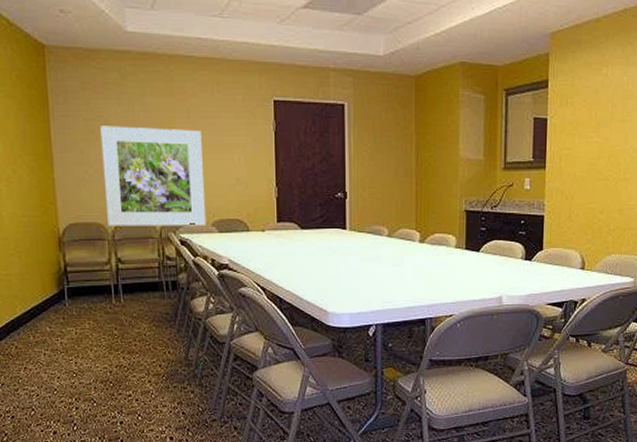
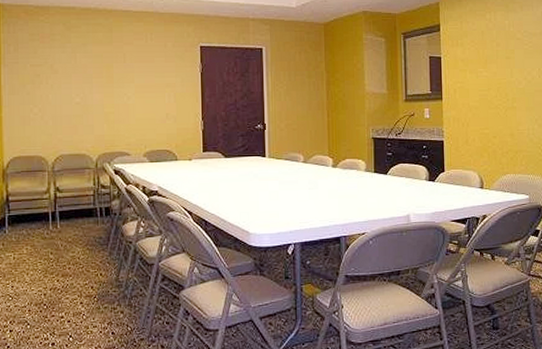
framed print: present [100,126,207,226] -> none [45,70,139,159]

